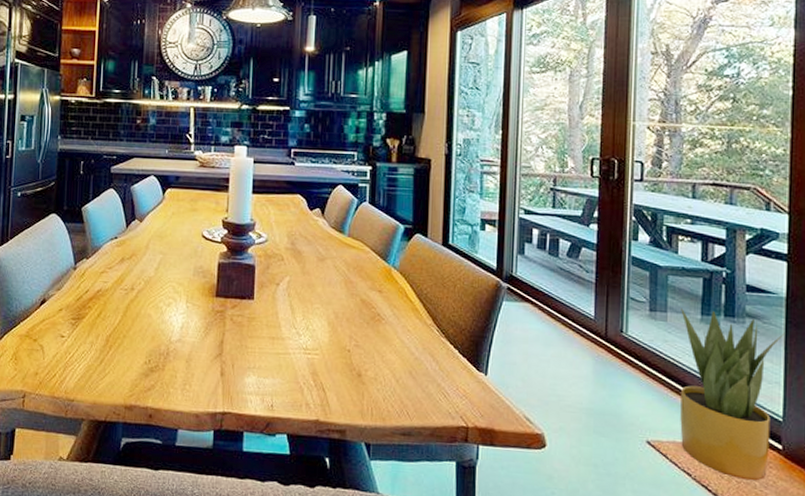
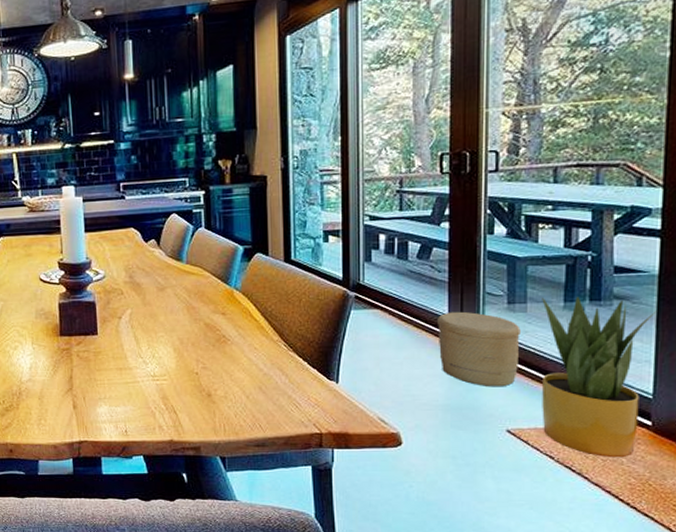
basket: none [584,313,661,396] -> present [438,311,521,387]

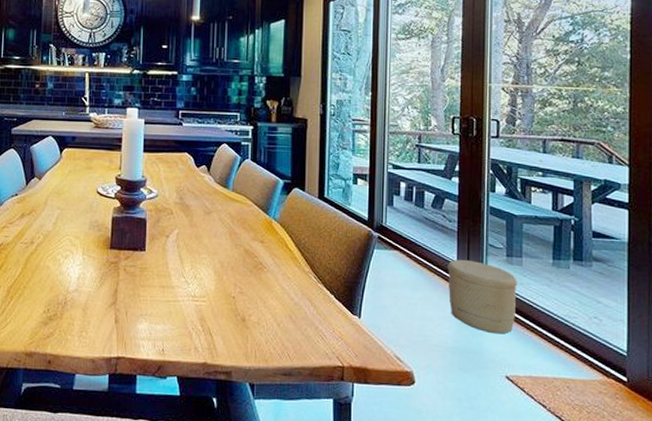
planter: present [542,297,657,458] -> none [535,253,628,411]

